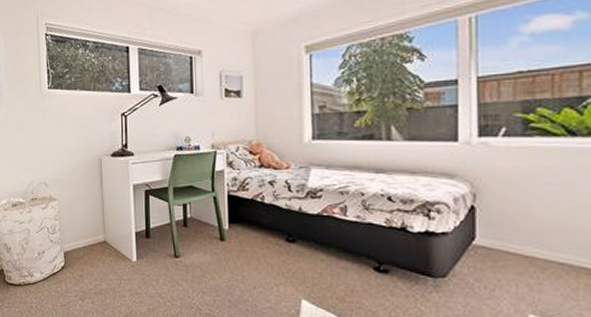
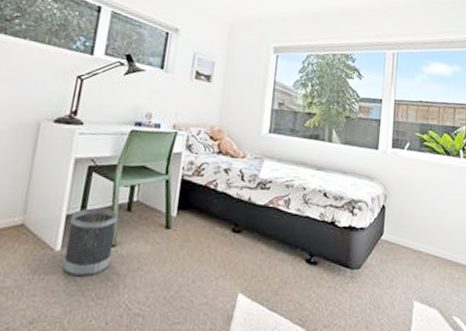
wastebasket: none [139,226,178,282] -> present [62,208,118,277]

